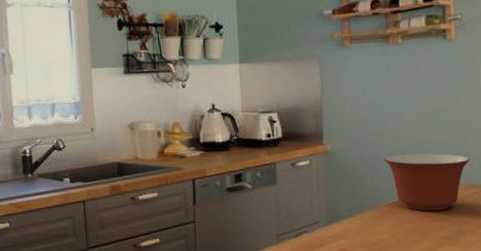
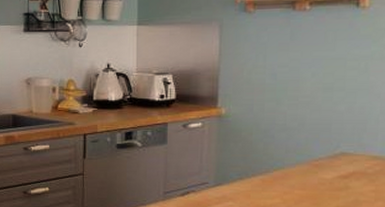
mixing bowl: present [384,153,470,211] -> none [281,122,374,180]

